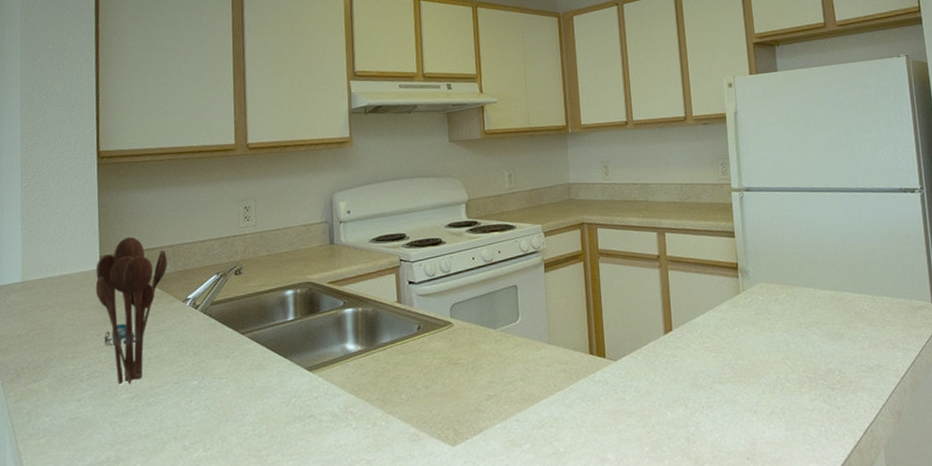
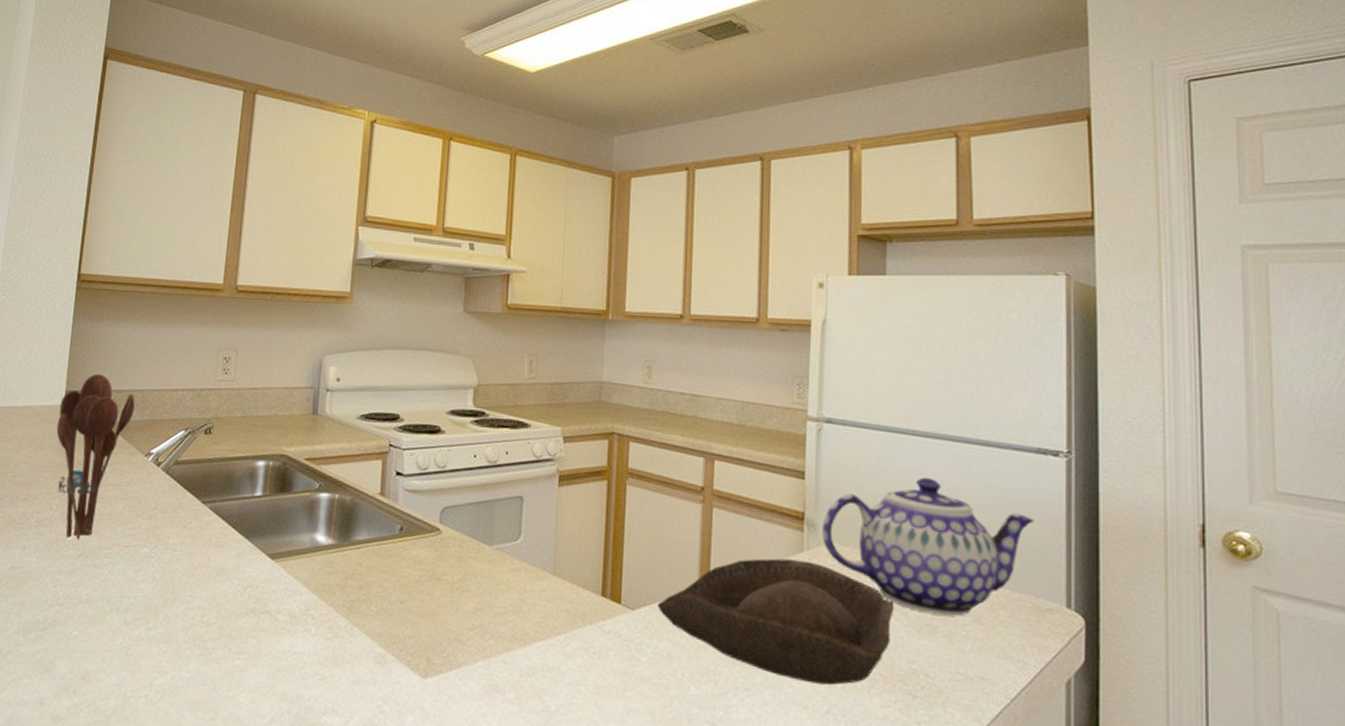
bowl: none [634,300,812,393] -> present [657,558,894,685]
teapot: none [752,222,903,325] -> present [822,477,1034,617]

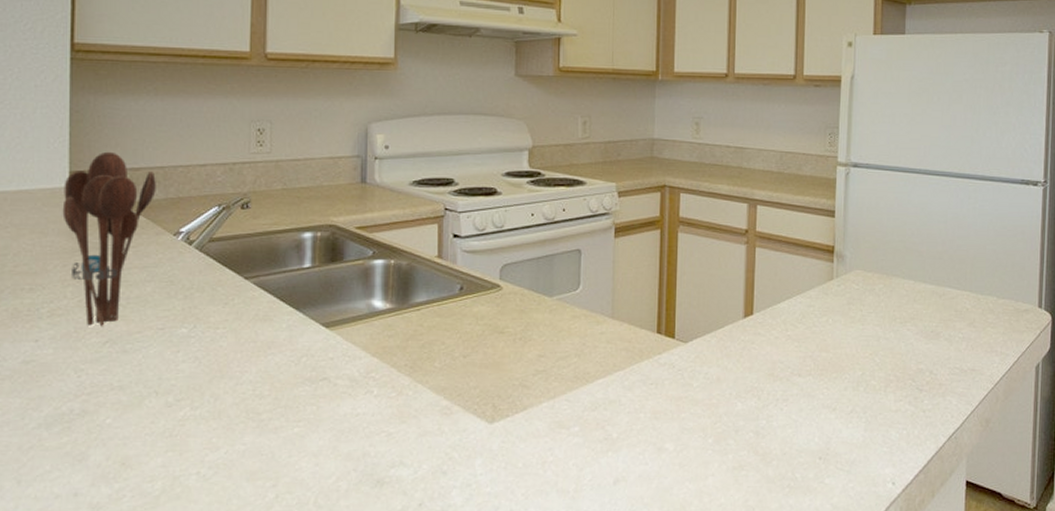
bowl: present [657,558,894,685] -> none [707,287,907,389]
teapot: present [822,477,1034,617] -> none [849,209,1017,322]

